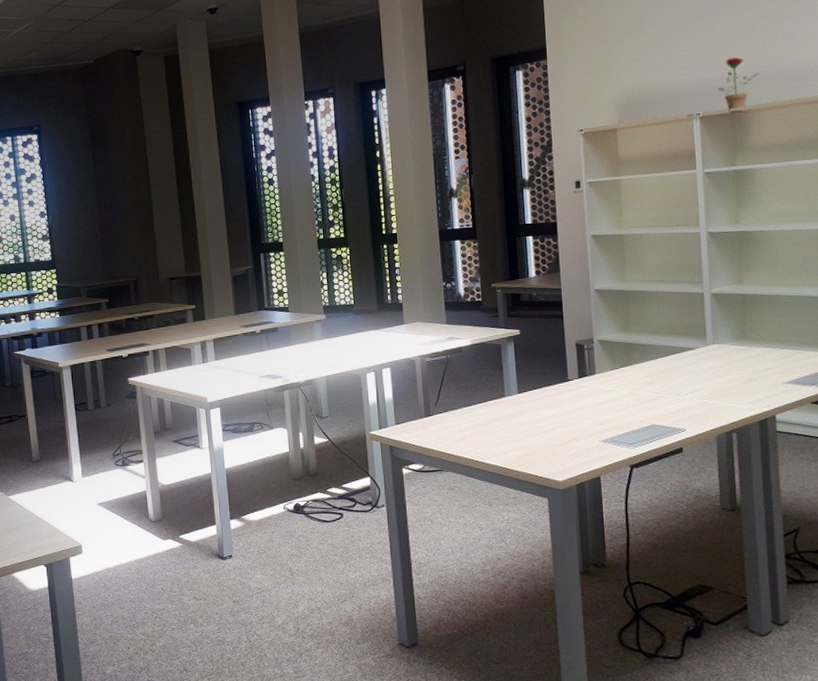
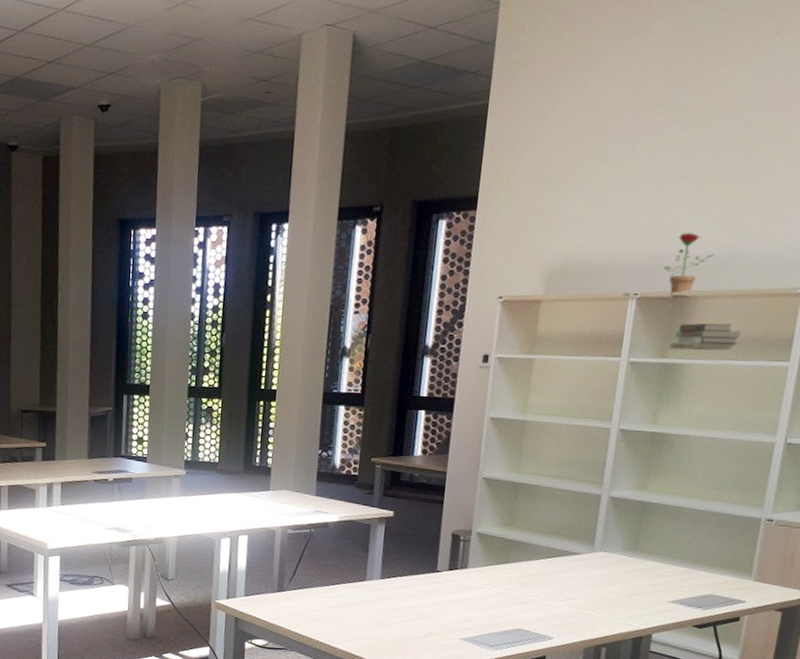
books: none [736,130,797,158] -> present [668,323,742,351]

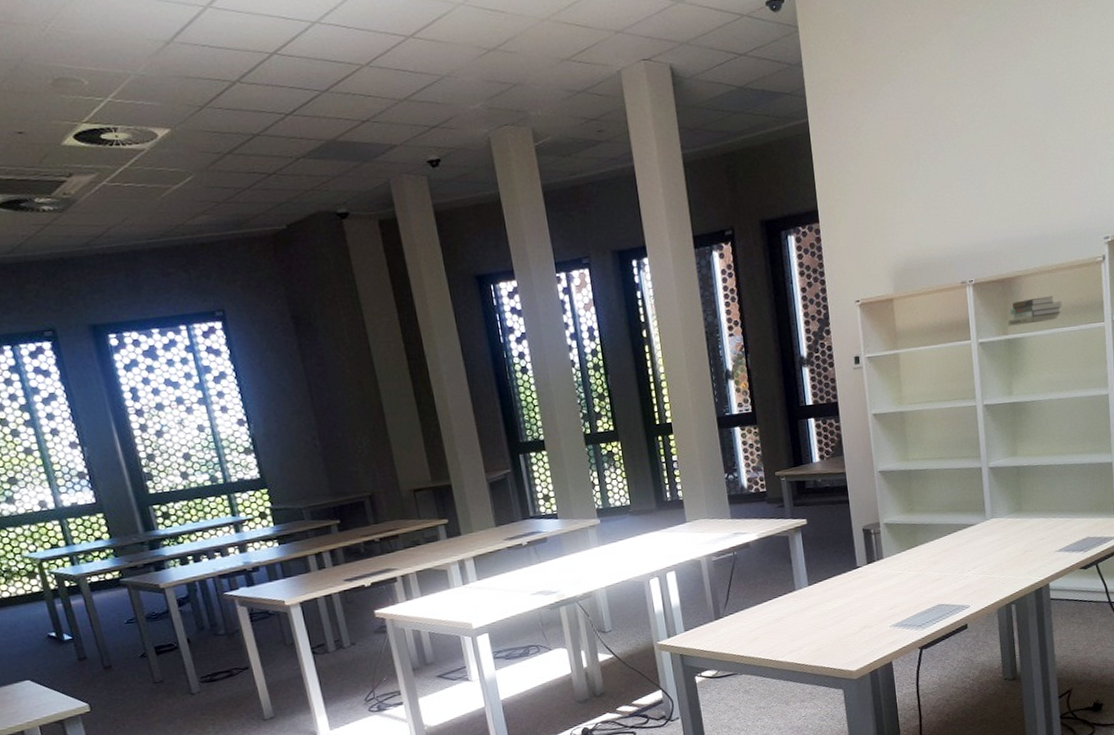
decorative plant: present [663,233,716,298] -> none [988,220,1028,280]

